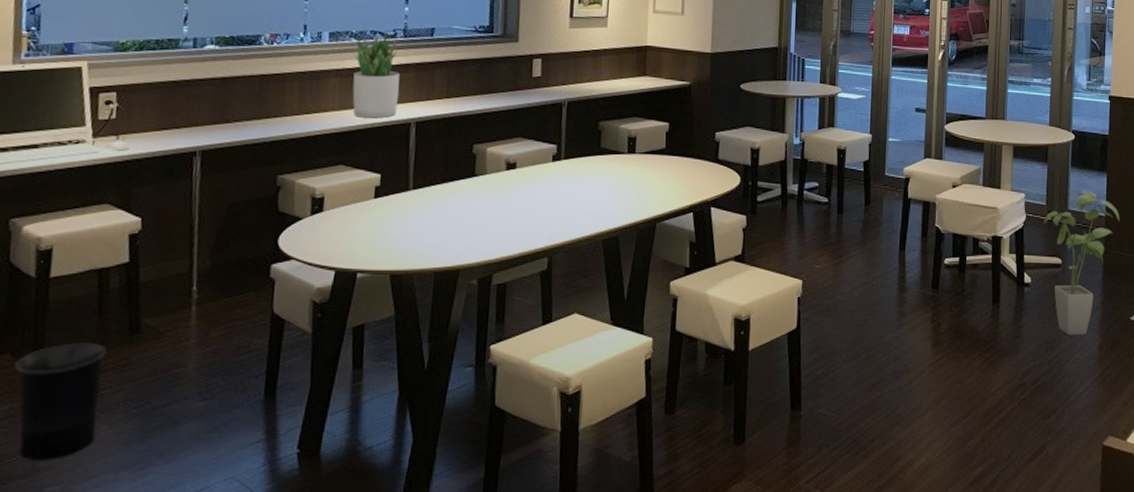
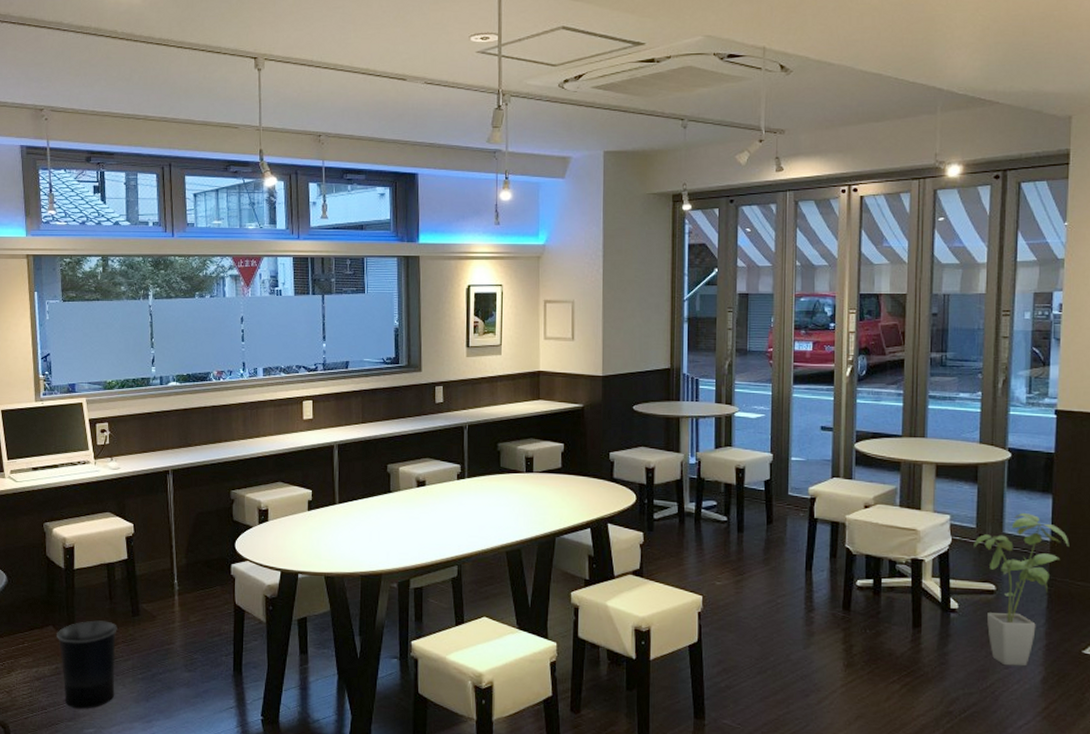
planter: present [352,32,400,118] -> none [283,366,323,442]

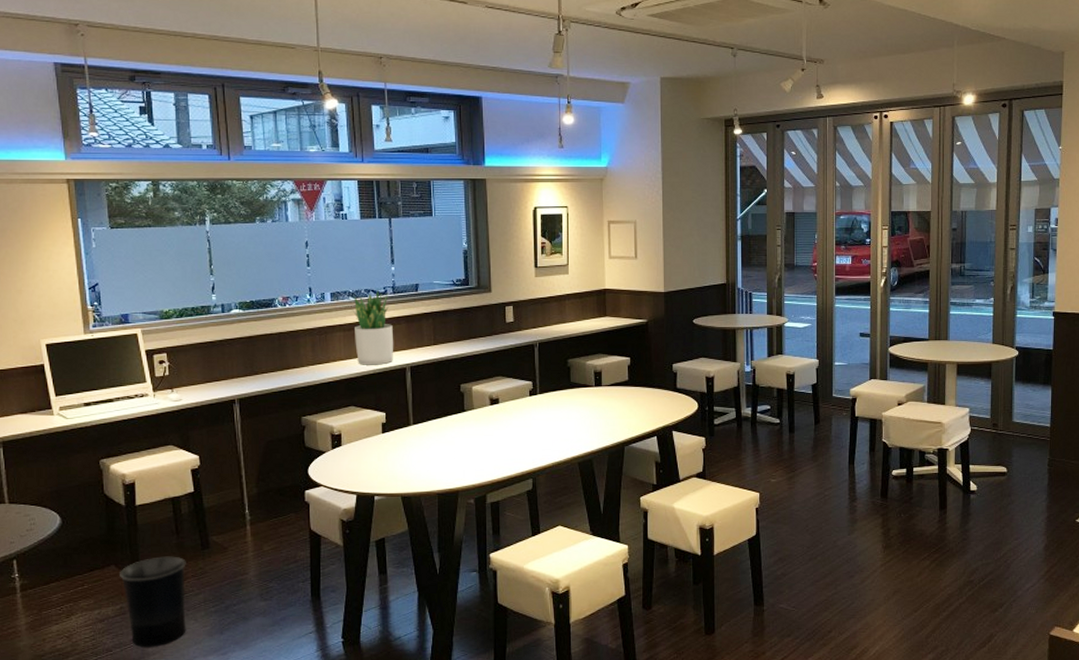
planter: none [283,366,323,442] -> present [352,290,394,365]
house plant: present [974,513,1069,667] -> none [989,403,1065,537]

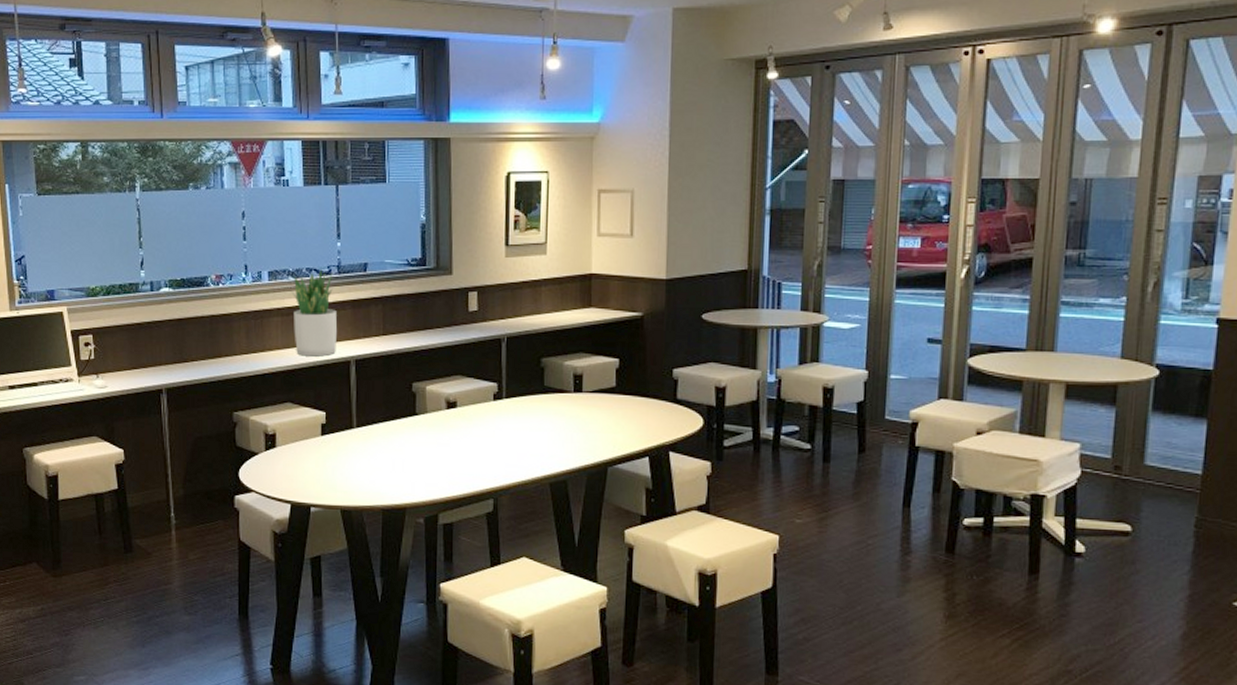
waste bin: present [120,556,186,647] -> none [41,557,108,654]

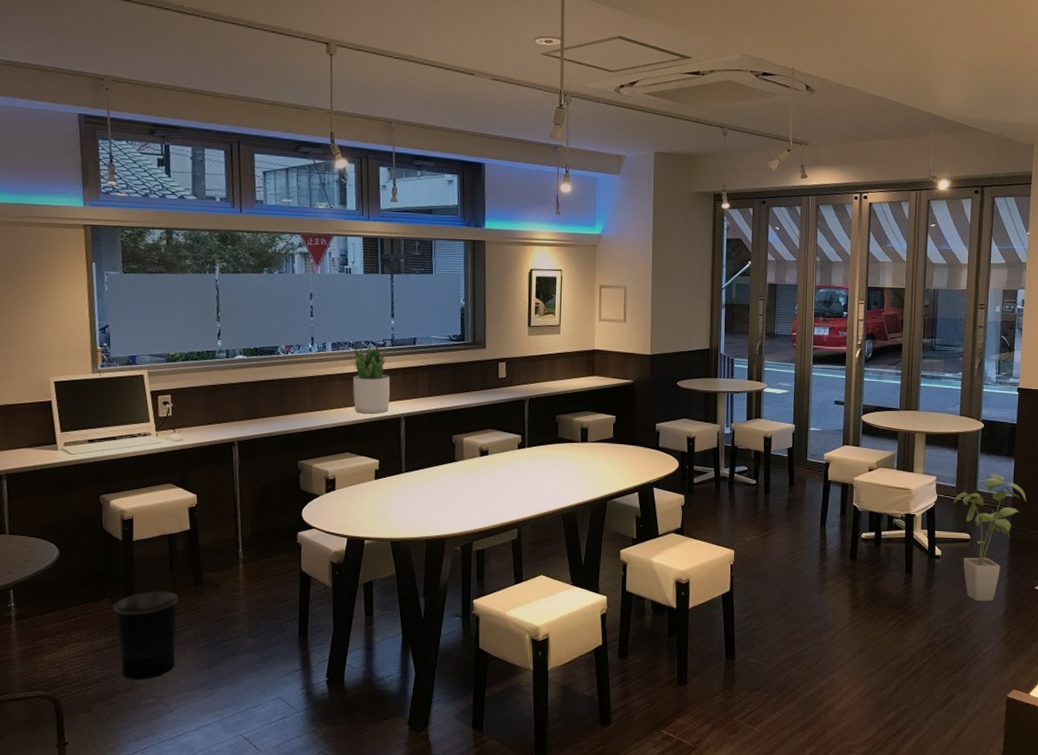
waste bin: none [41,557,108,654] -> present [113,591,179,680]
house plant: none [1107,441,1225,620] -> present [954,474,1027,602]

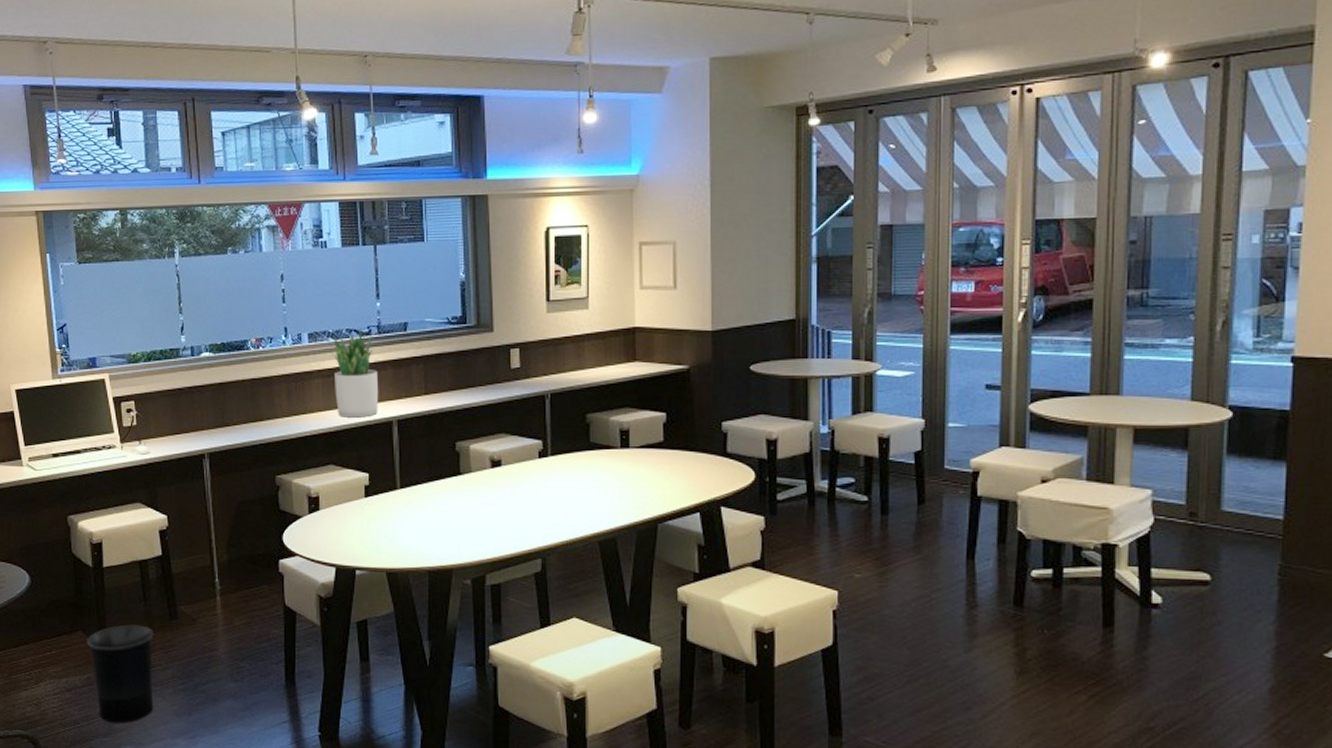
house plant: present [954,474,1027,602] -> none [1182,486,1309,673]

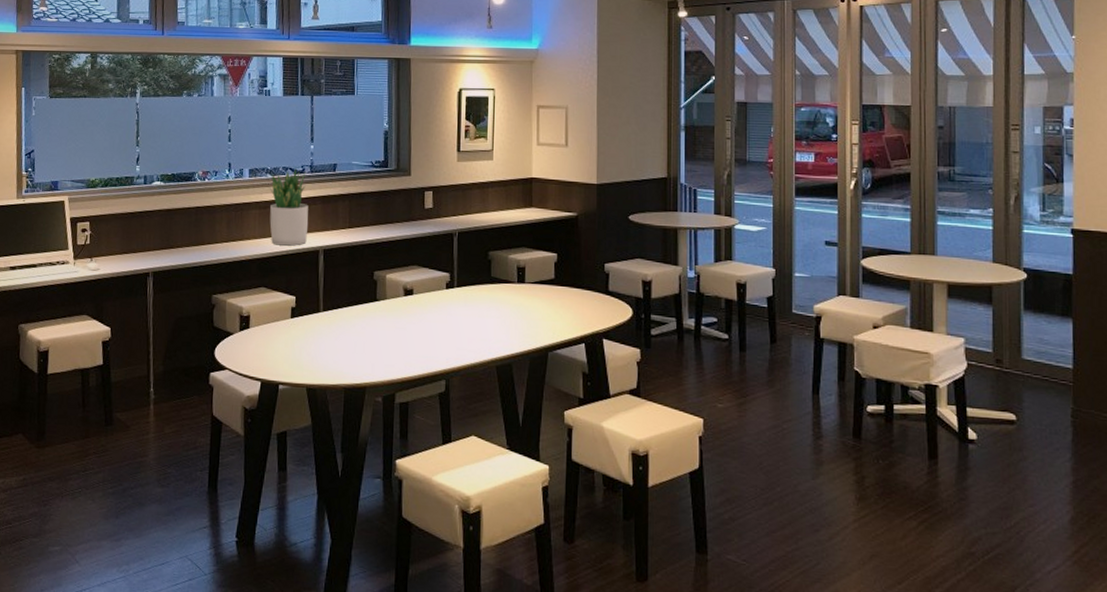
waste bin: present [87,625,154,723] -> none [26,429,89,524]

